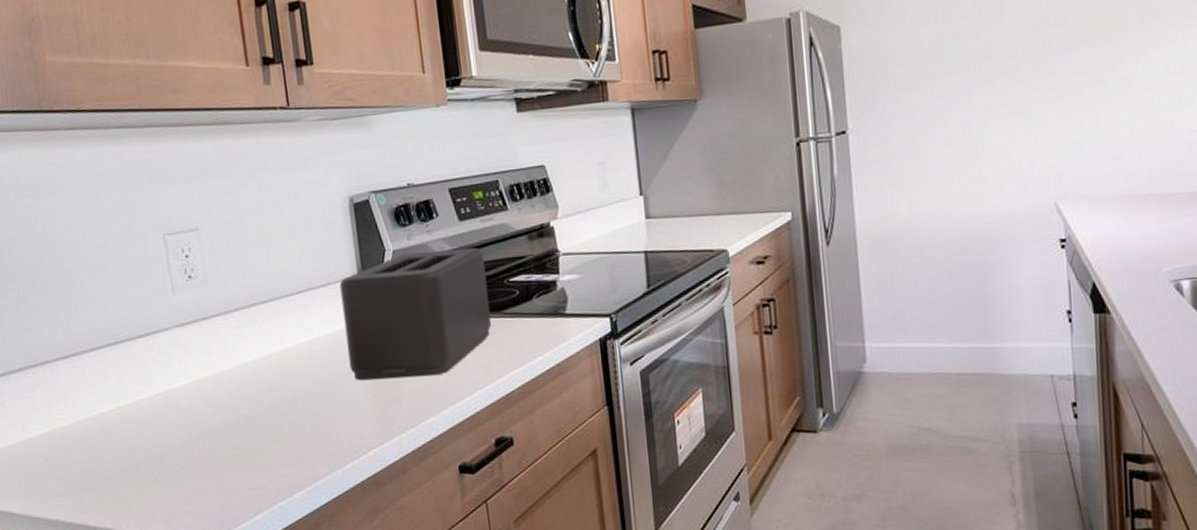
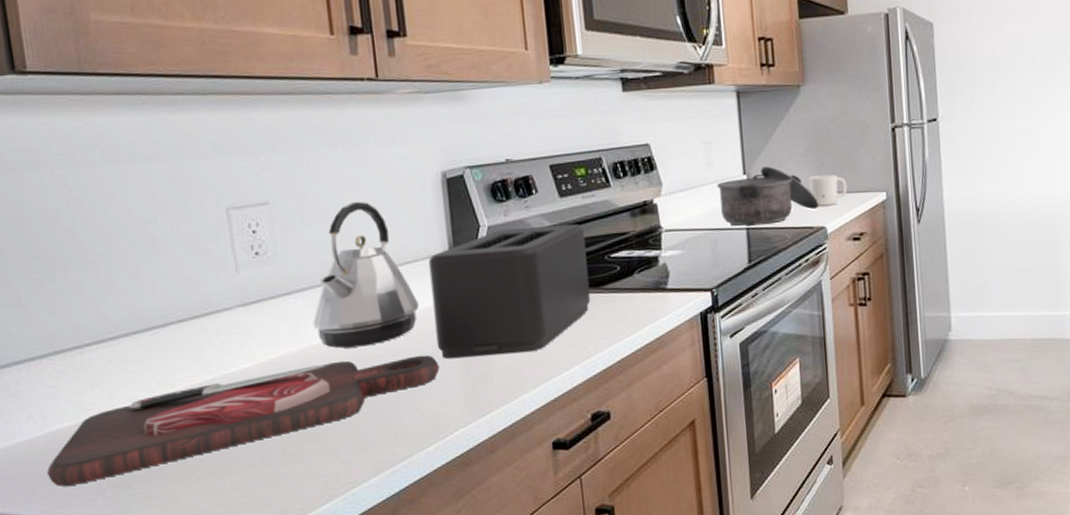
cutting board: none [27,376,353,488] -> present [47,355,440,487]
kettle: none [239,226,333,368] -> present [312,201,419,349]
cooking pot: none [613,186,720,250] -> present [717,166,819,227]
mug: none [707,194,750,228] -> present [808,174,847,206]

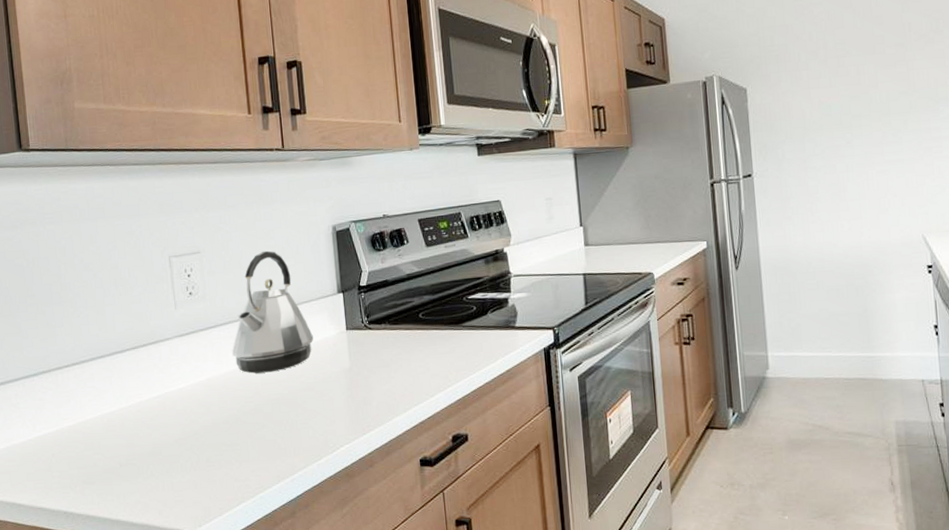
cutting board: present [47,355,440,487] -> none [35,380,329,481]
toaster: present [428,223,591,360] -> none [321,269,452,385]
cooking pot: present [717,166,819,227] -> none [557,219,647,272]
mug: present [808,174,847,206] -> none [636,225,672,254]

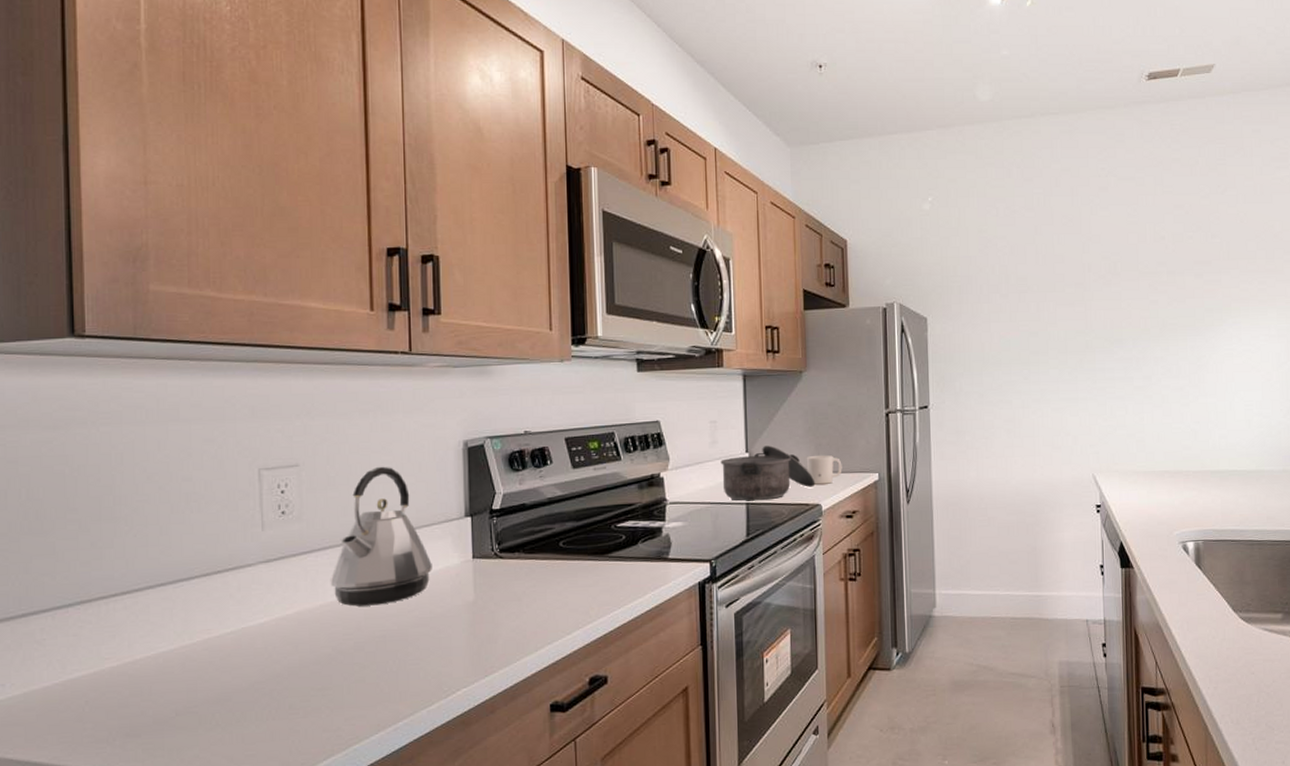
cooking pot: none [557,219,647,272] -> present [720,445,816,502]
mug: none [636,225,672,254] -> present [806,454,842,485]

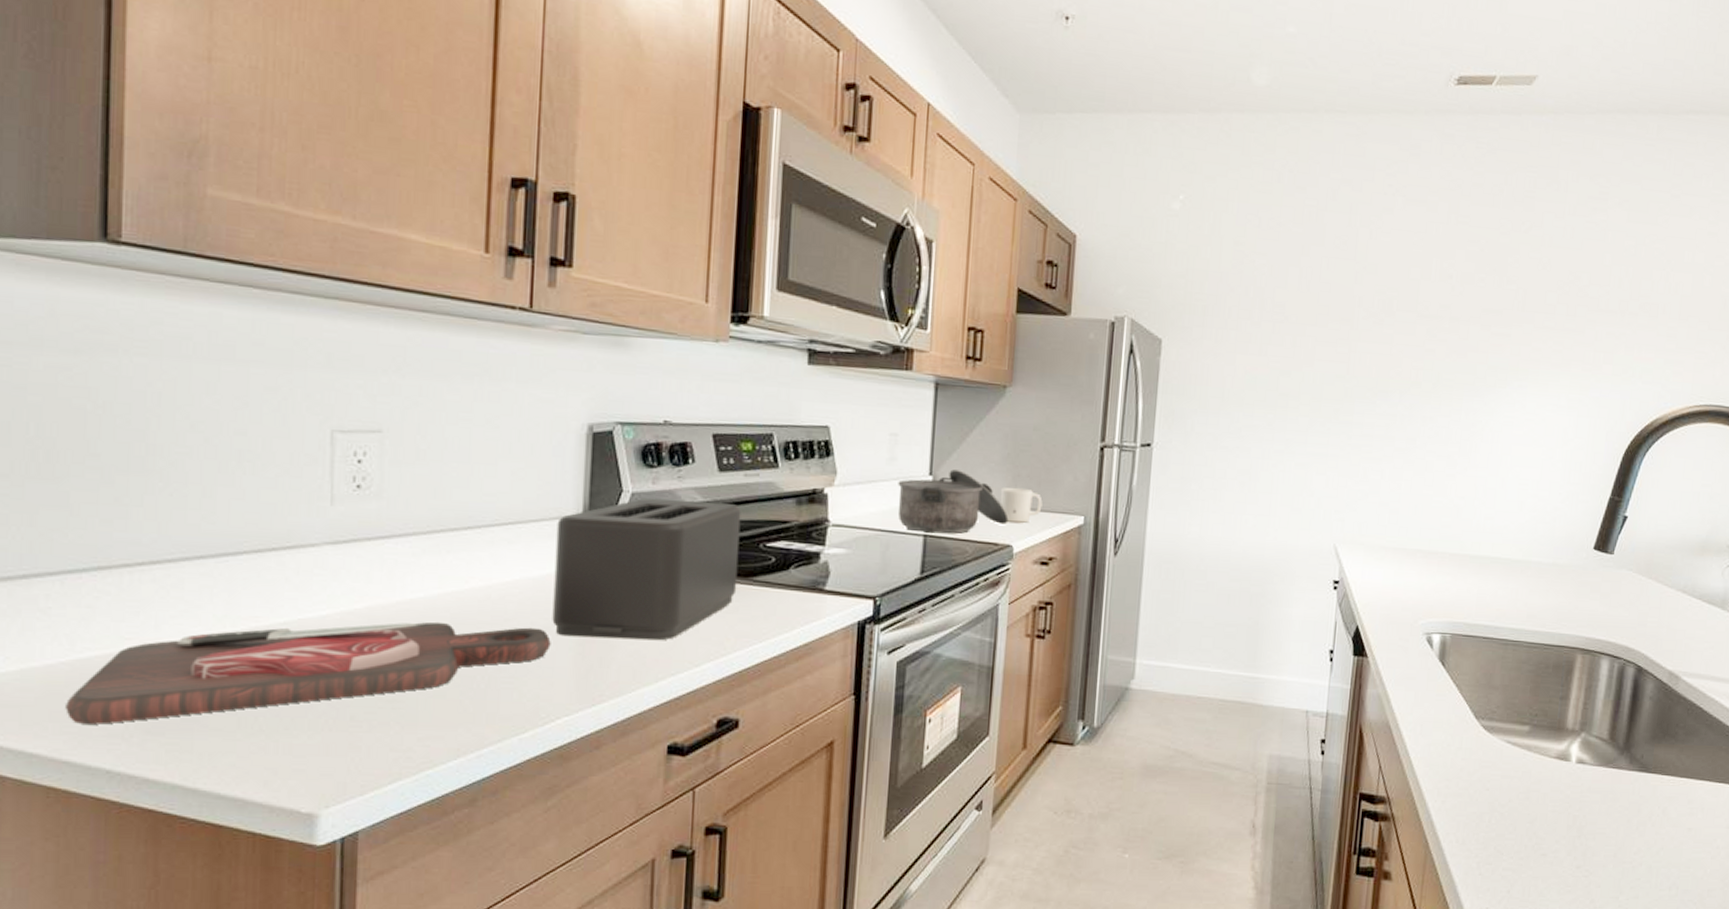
cutting board: none [61,615,447,734] -> present [66,621,551,725]
kettle: present [330,466,432,607] -> none [411,443,538,609]
toaster: none [445,493,596,620] -> present [552,498,741,641]

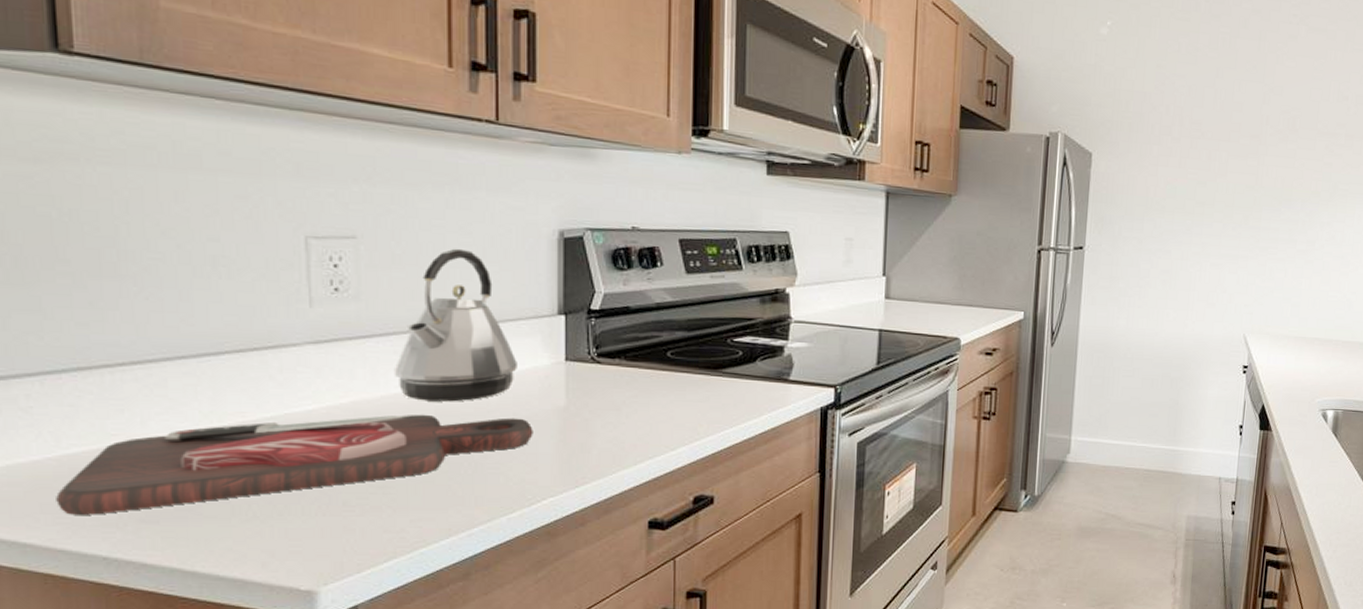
kettle: none [411,443,538,609] -> present [393,248,517,402]
toaster: present [552,498,741,641] -> none [533,298,709,428]
cooking pot: present [897,469,1009,534] -> none [854,270,956,329]
mug: present [999,487,1043,523] -> none [947,286,986,318]

